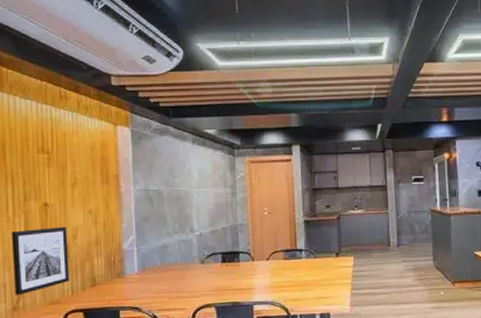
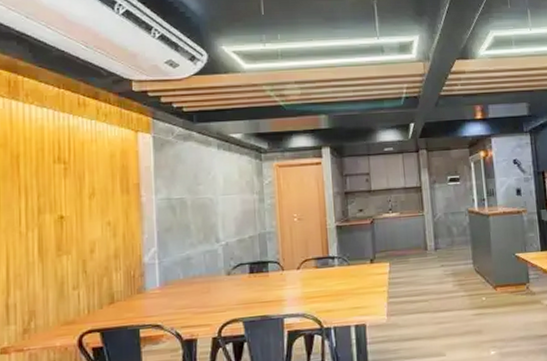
wall art: present [11,226,70,296] -> none [23,240,86,317]

